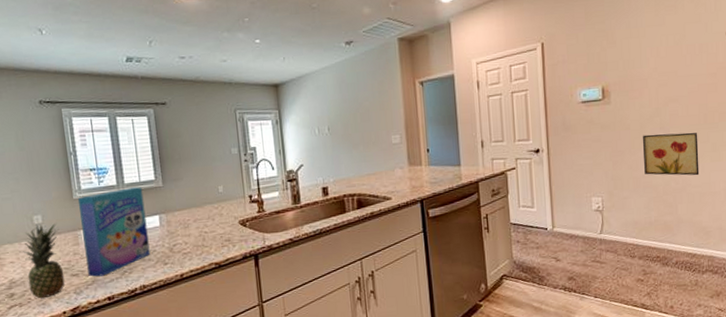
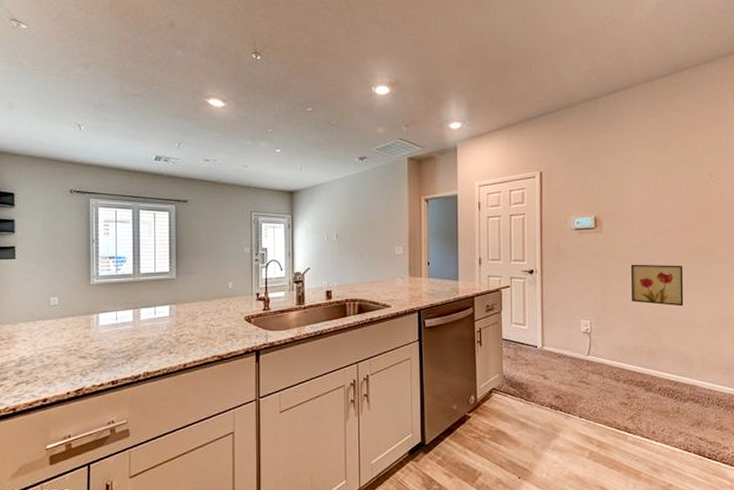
fruit: present [19,223,65,299] -> none [32,306,74,378]
cereal box: present [78,187,150,277] -> none [95,277,157,360]

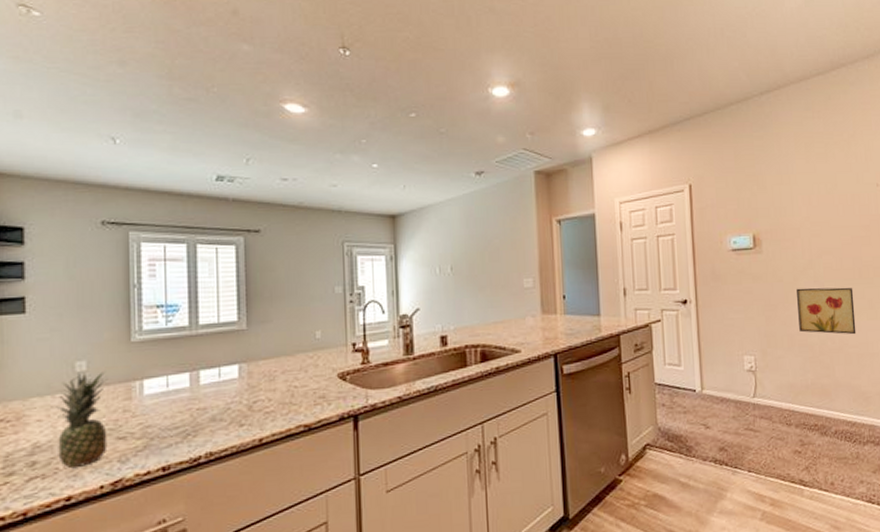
fruit: none [32,306,74,378] -> present [50,371,108,469]

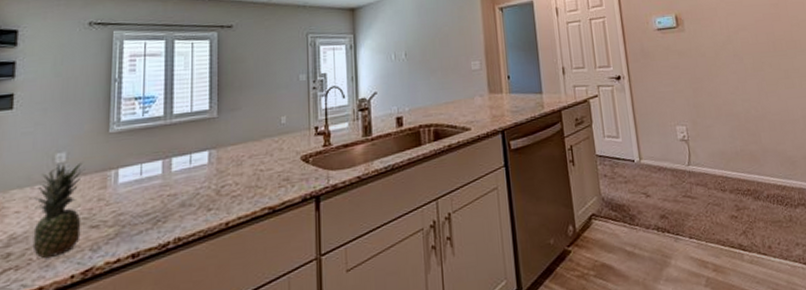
wall art: present [797,287,856,335] -> none [718,59,777,103]

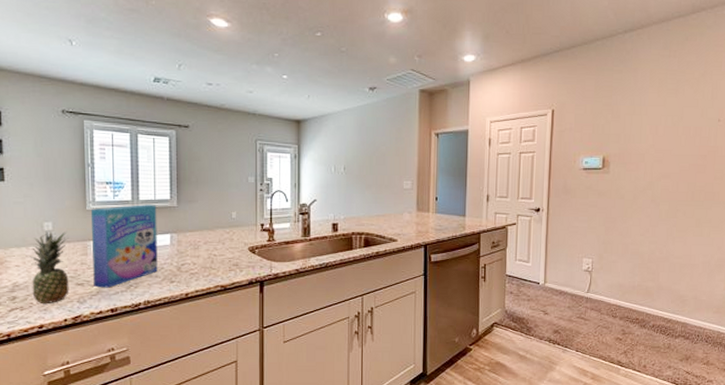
cereal box: none [112,118,193,228] -> present [91,204,158,288]

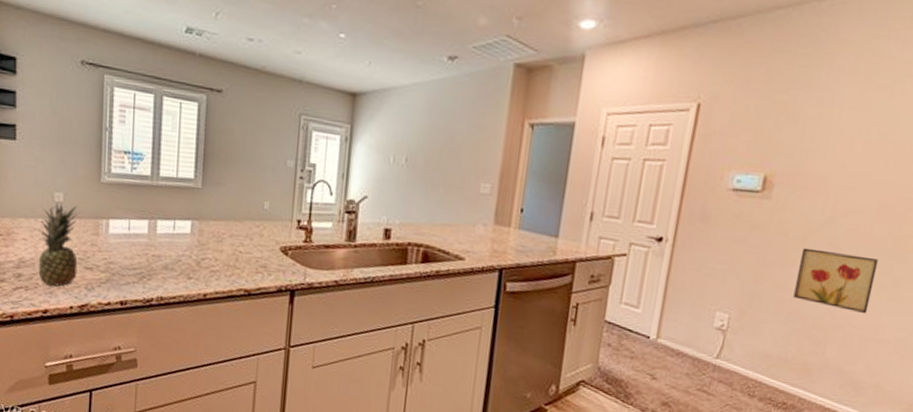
cereal box: present [91,204,158,288] -> none [103,181,179,277]
wall art: none [633,205,685,248] -> present [793,247,879,314]

